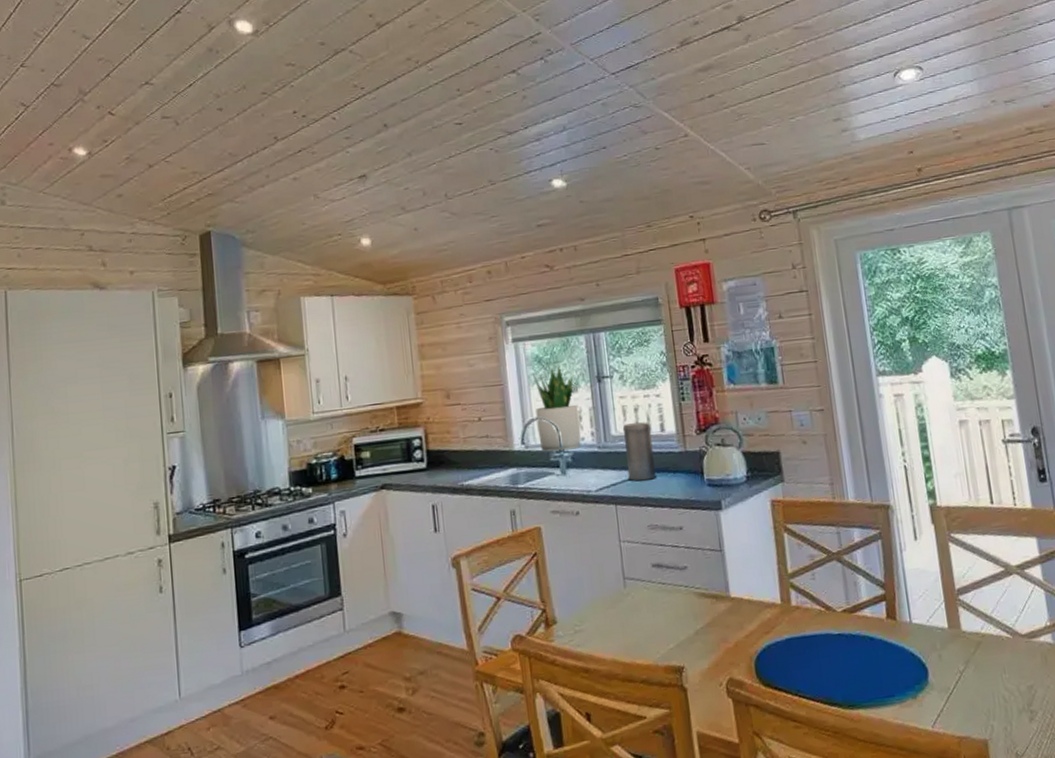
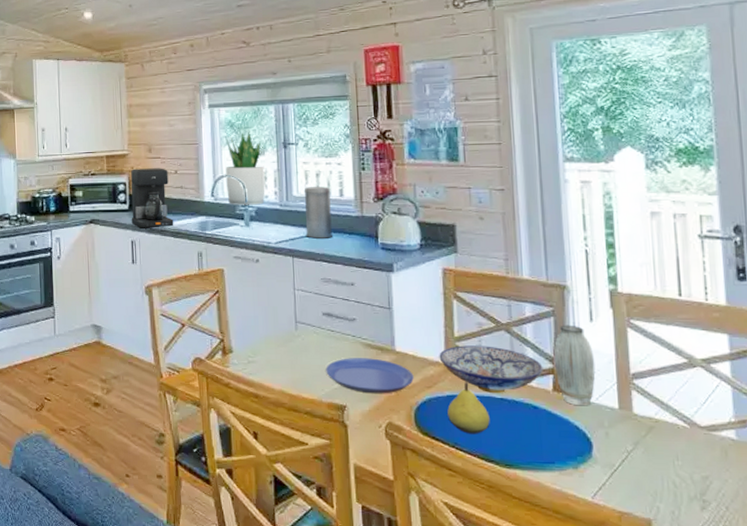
coffee maker: none [427,415,481,490] -> present [131,168,174,228]
plate: none [659,608,751,650] -> present [326,358,414,394]
bowl: none [774,578,876,630] -> present [439,345,543,393]
fruit: none [787,621,830,679] -> present [447,382,490,435]
vase: none [883,545,925,631] -> present [553,325,596,406]

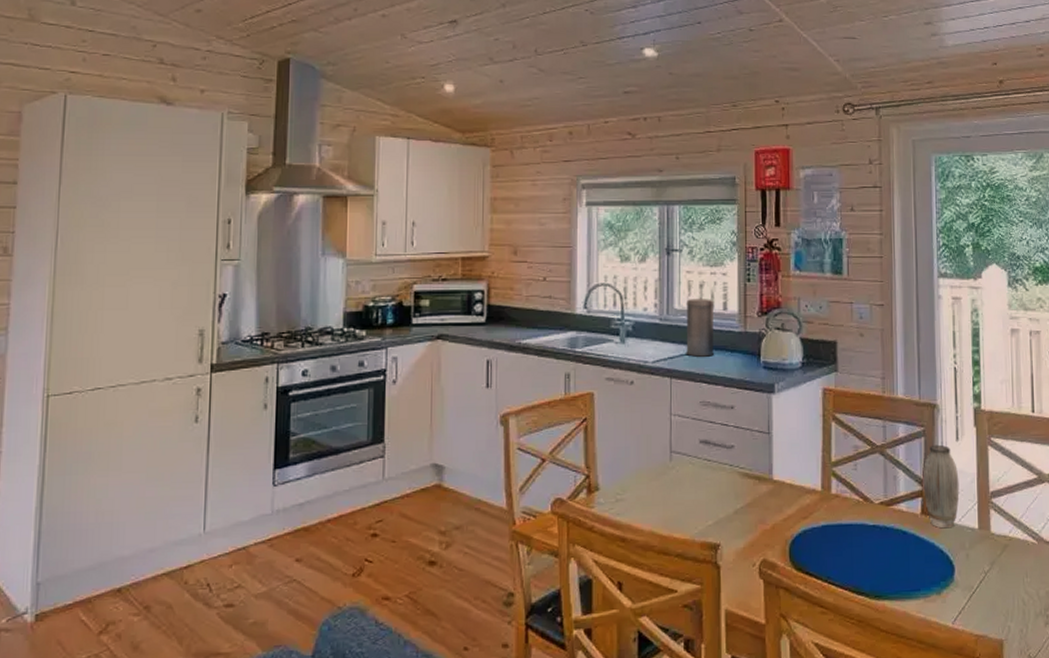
coffee maker: present [131,168,174,228] -> none [488,274,539,346]
planter: present [225,130,265,206] -> none [602,233,645,319]
plate: present [326,358,414,394] -> none [700,489,790,529]
bowl: present [439,345,543,393] -> none [816,470,913,520]
fruit: present [447,382,490,435] -> none [822,510,862,567]

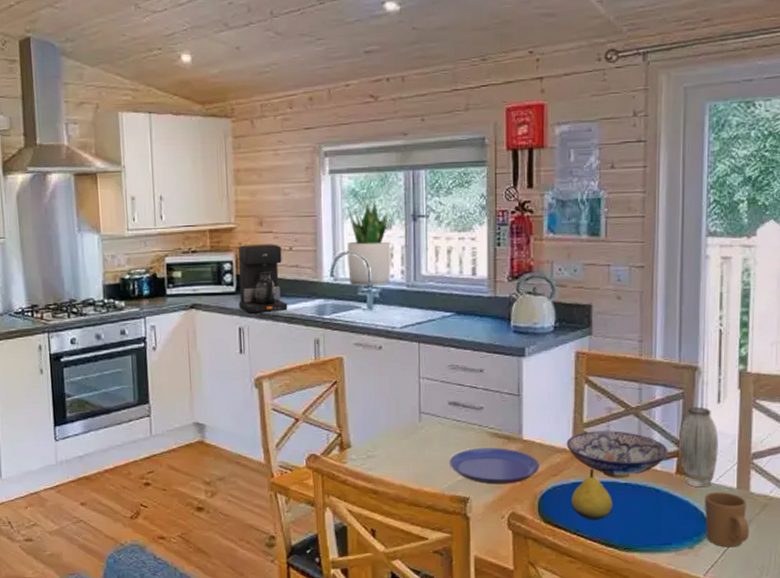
coffee maker: none [488,274,539,346] -> present [238,244,288,314]
planter: none [602,233,645,319] -> present [347,199,391,286]
canister: present [686,299,715,357] -> none [433,264,463,322]
plate: none [700,489,790,529] -> present [449,448,540,485]
bowl: none [816,470,913,520] -> present [566,431,668,478]
fruit: none [822,510,862,567] -> present [571,468,613,521]
mug: none [949,533,993,592] -> present [705,492,750,548]

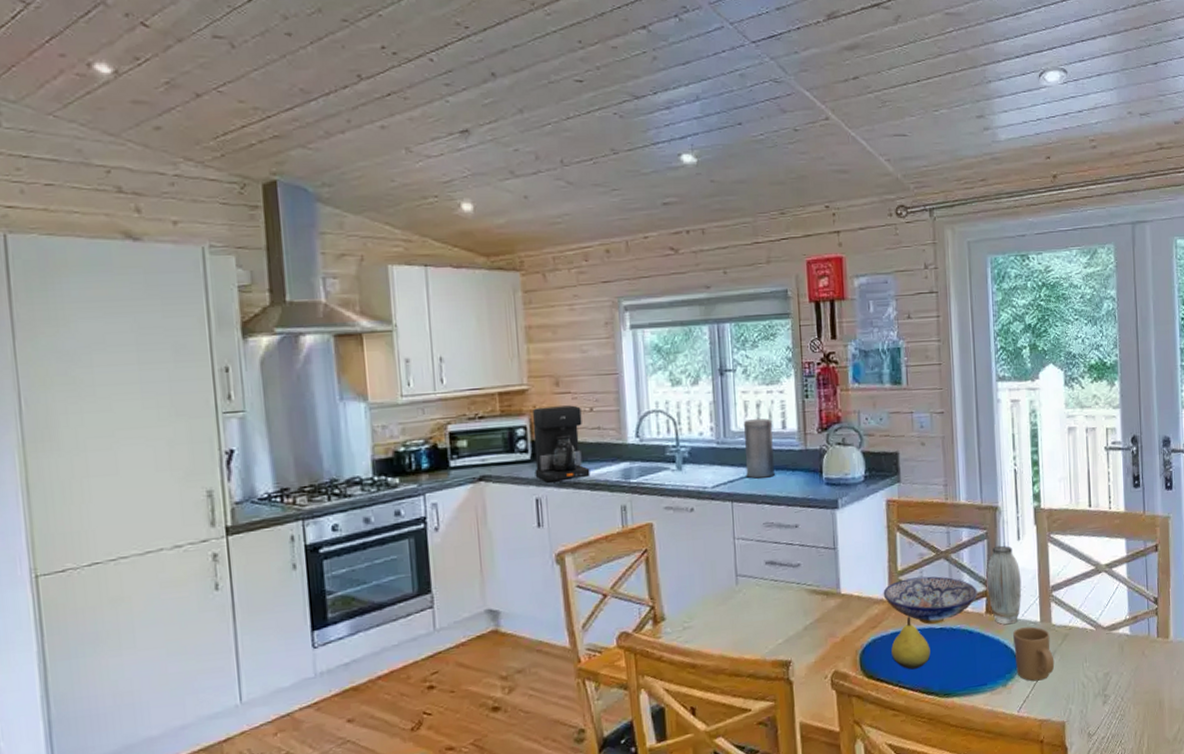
planter: present [347,199,391,286] -> none [651,355,700,447]
canister: none [433,264,463,322] -> present [743,418,775,479]
plate: present [449,448,540,485] -> none [769,604,859,644]

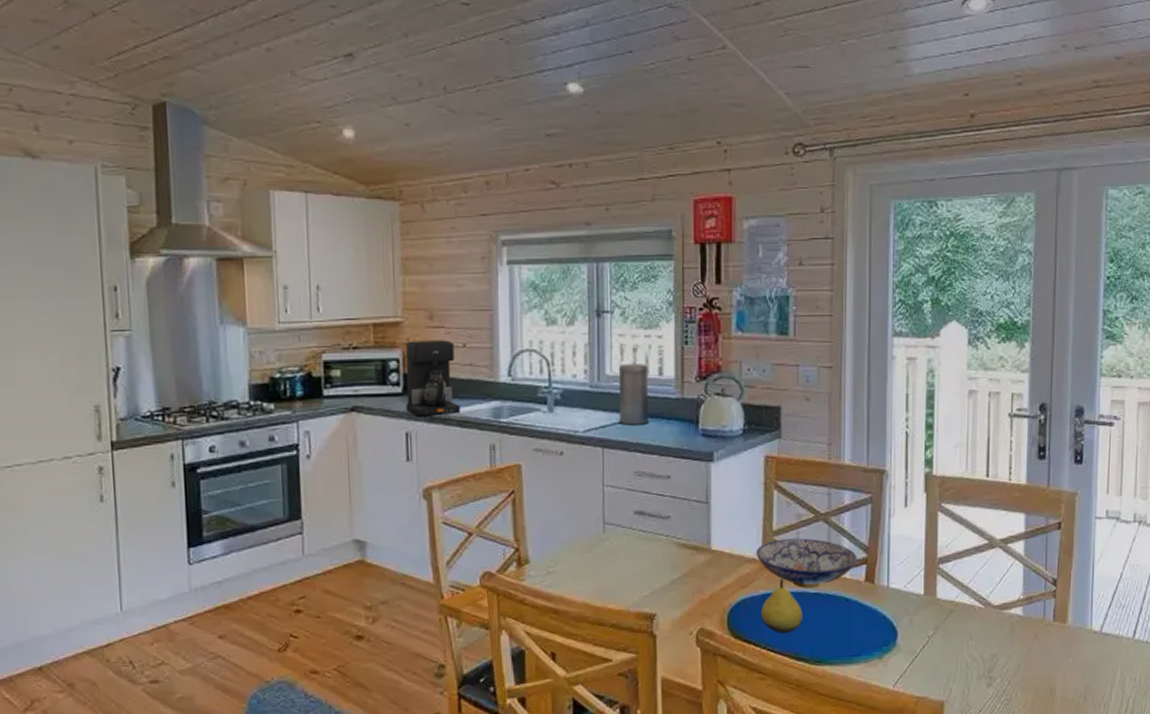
vase: present [986,545,1022,625] -> none [868,511,906,595]
mug: present [1013,626,1055,681] -> none [893,599,937,656]

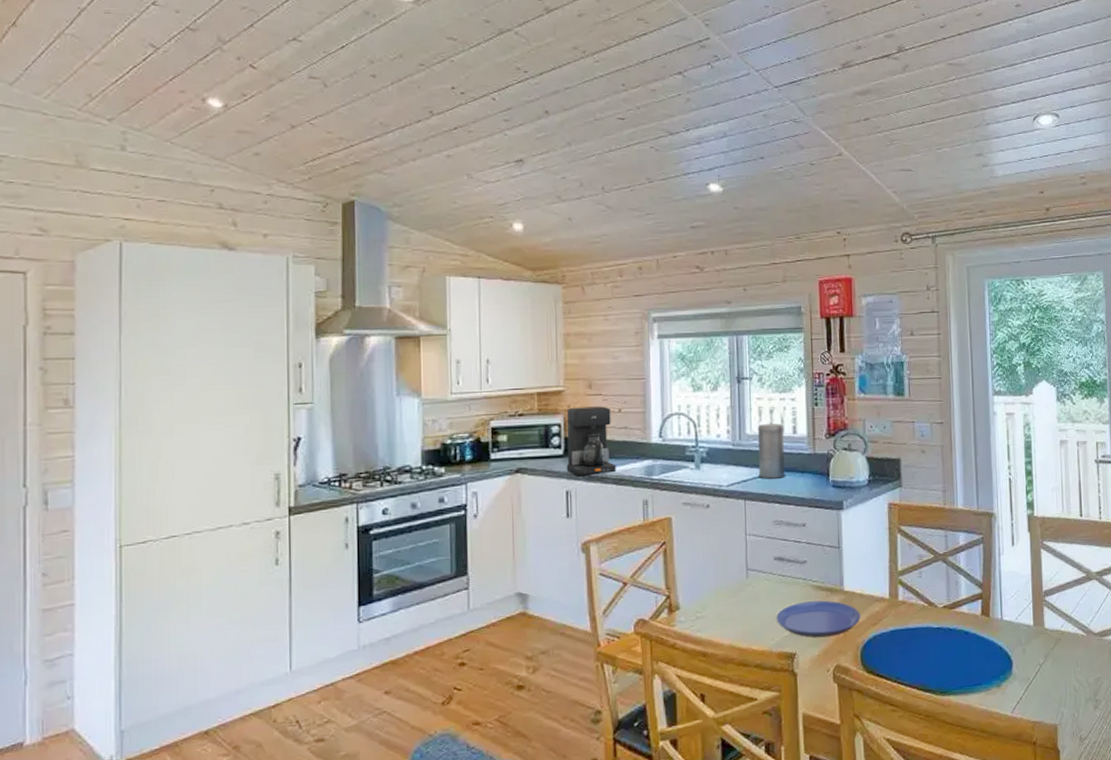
plate: none [635,559,729,599] -> present [776,600,861,638]
bowl: present [756,538,857,588] -> none [884,577,974,623]
fruit: present [761,578,803,635] -> none [891,615,928,668]

